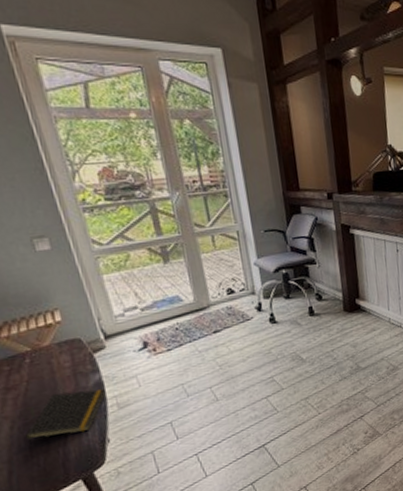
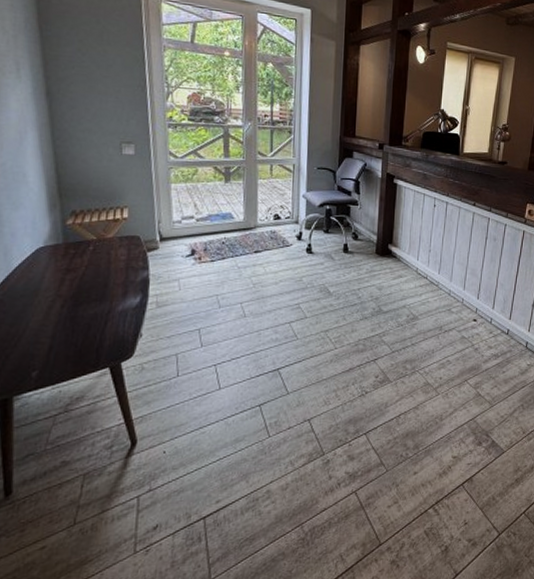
notepad: present [24,389,106,448] -> none [71,282,149,328]

